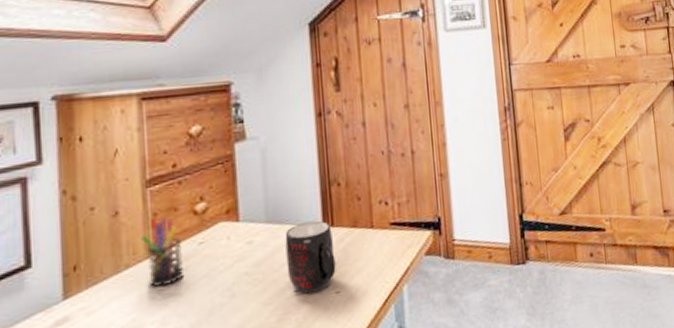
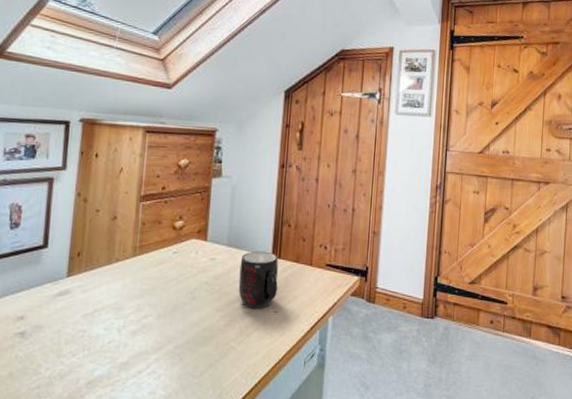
pen holder: present [141,216,183,287] -> none [130,225,161,280]

